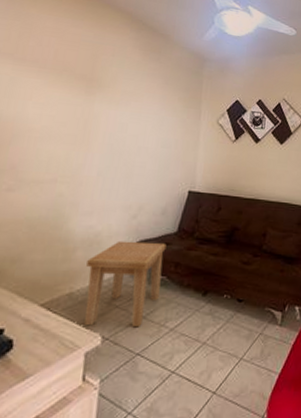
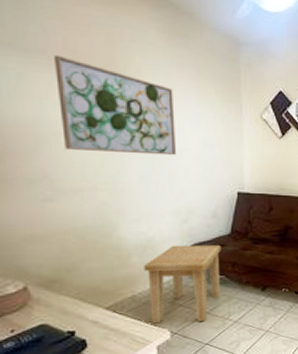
wall art: none [36,64,141,154] -> present [55,54,177,156]

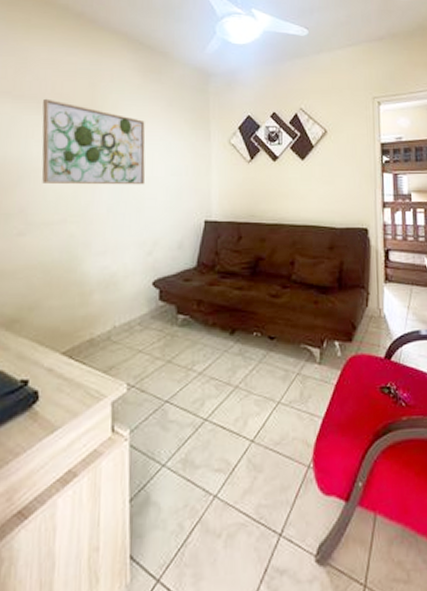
side table: present [144,244,221,324] -> none [105,279,186,374]

